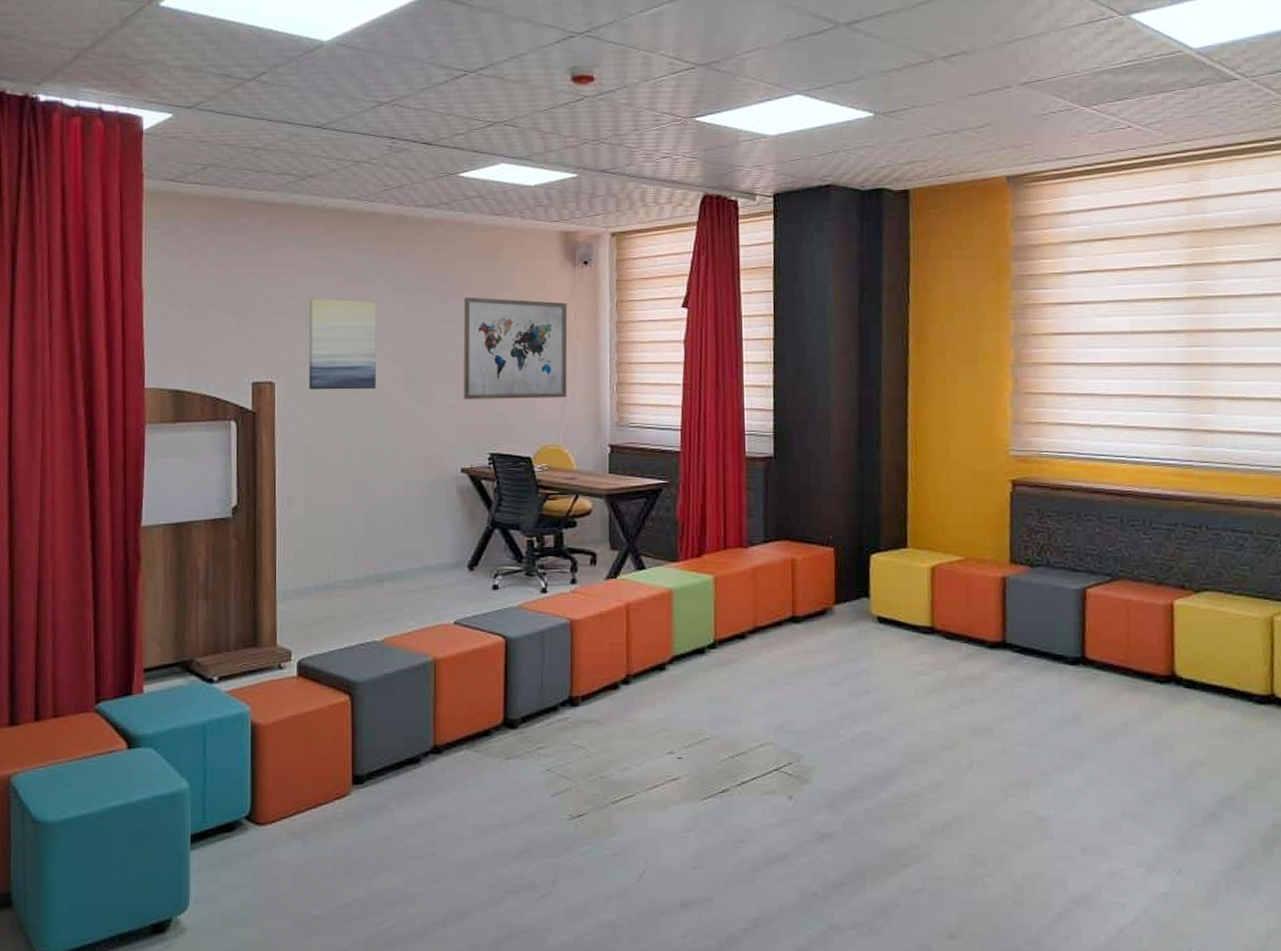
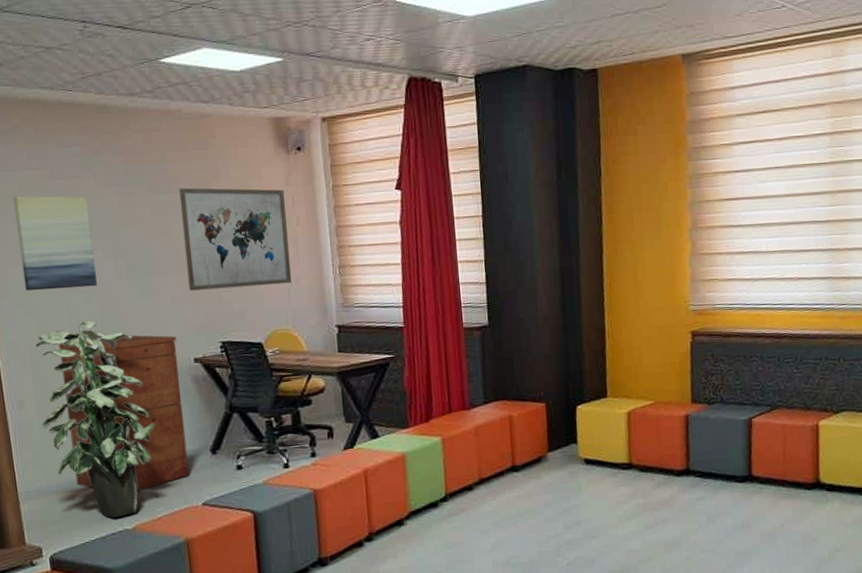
indoor plant: none [308,422,416,628] -> present [35,320,156,518]
filing cabinet: none [332,440,446,601] -> present [58,335,190,491]

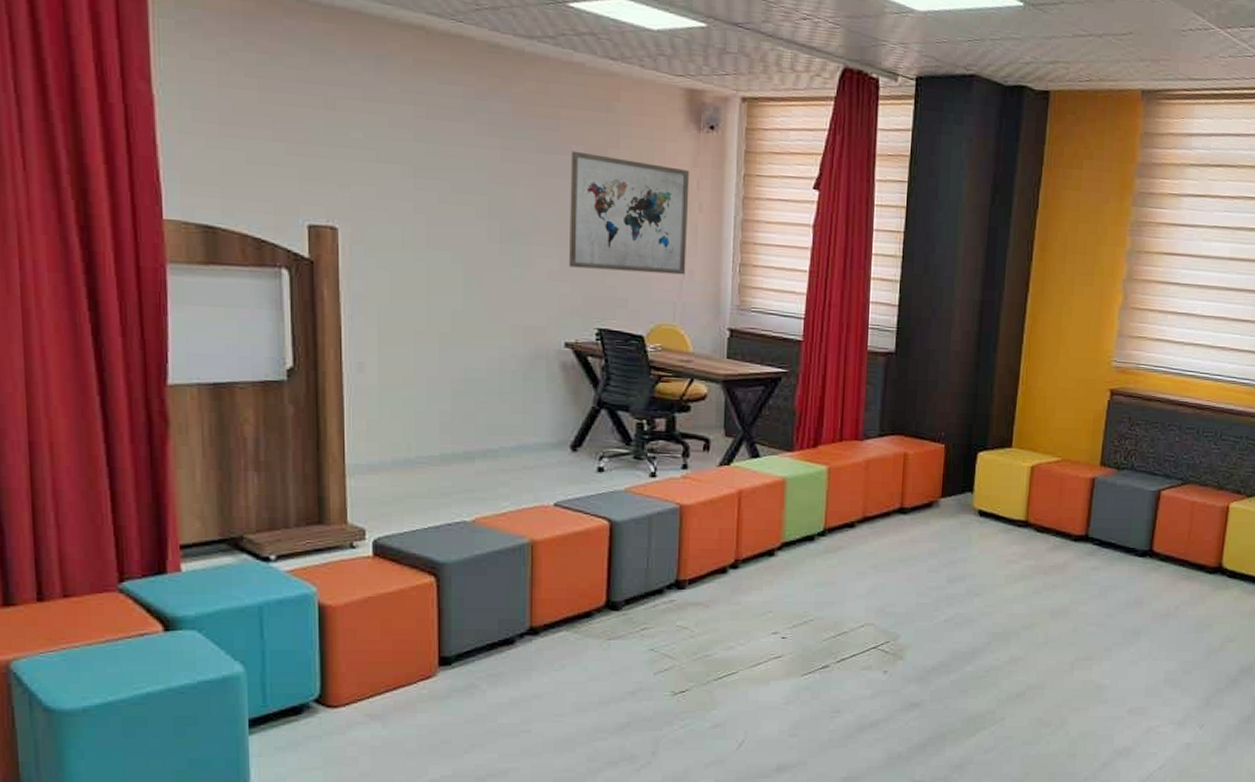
wall art: present [13,196,97,291] -> none [380,132,465,247]
indoor plant: present [35,320,156,518] -> none [383,283,512,507]
filing cabinet: present [58,335,190,491] -> none [411,304,548,481]

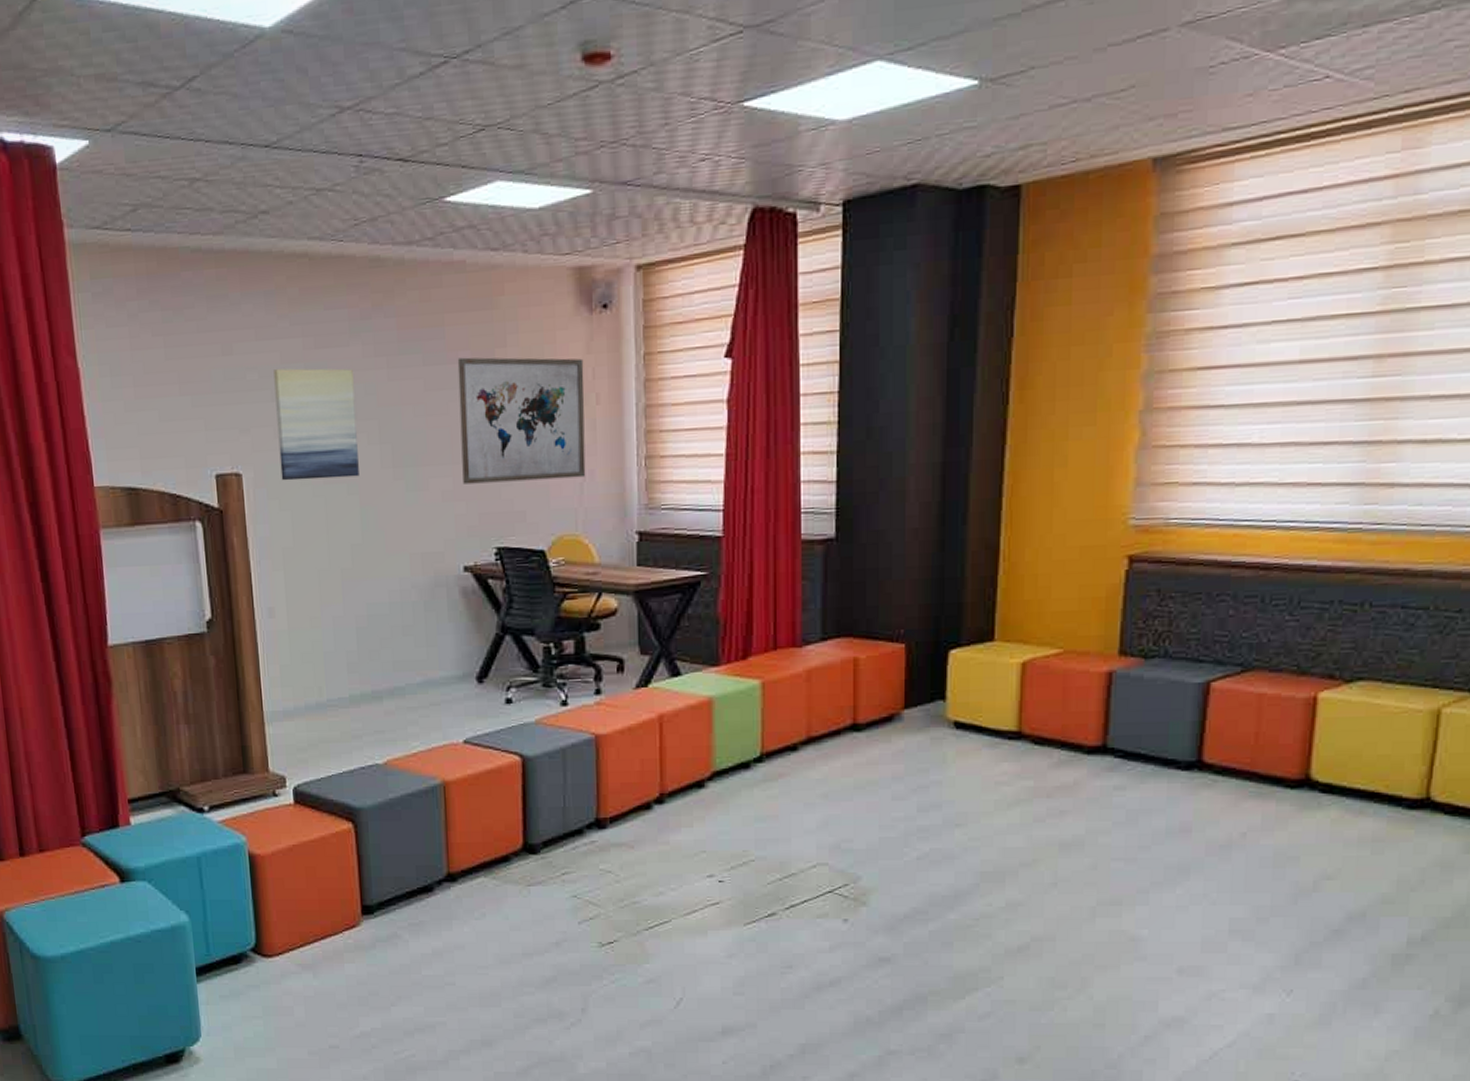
wall art: none [380,132,465,247] -> present [273,368,359,481]

